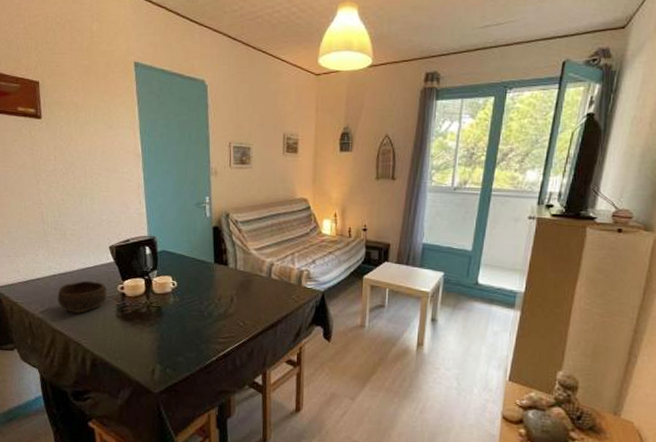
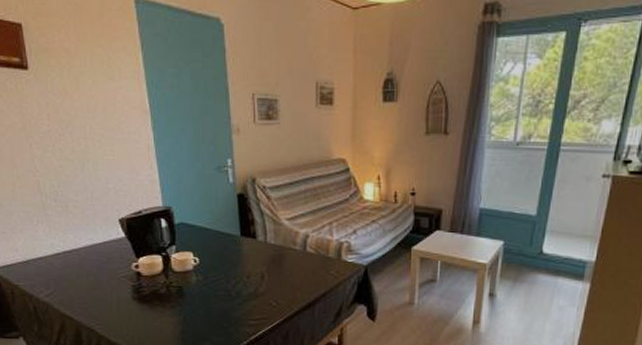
bowl: present [57,280,107,313] -> none [63,259,120,296]

